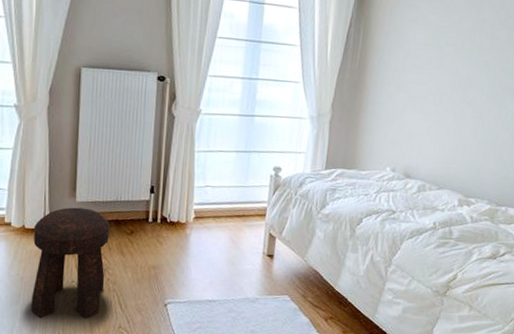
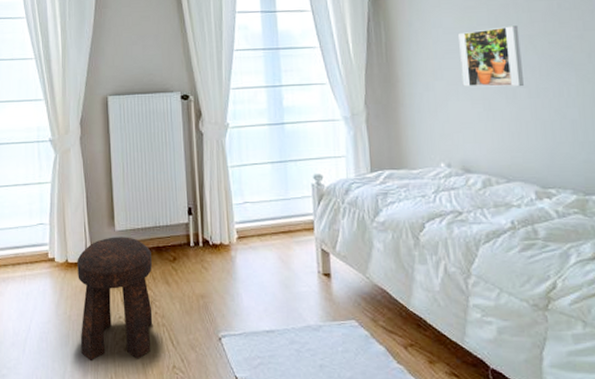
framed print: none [420,49,480,107] -> present [457,25,524,87]

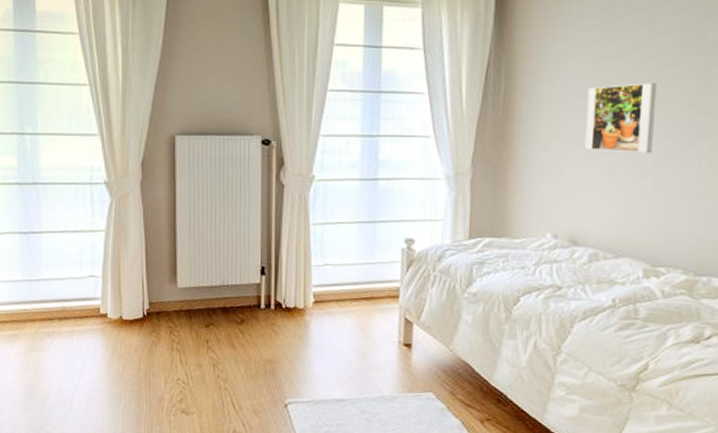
stool: present [77,237,153,362] -> none [133,294,216,423]

